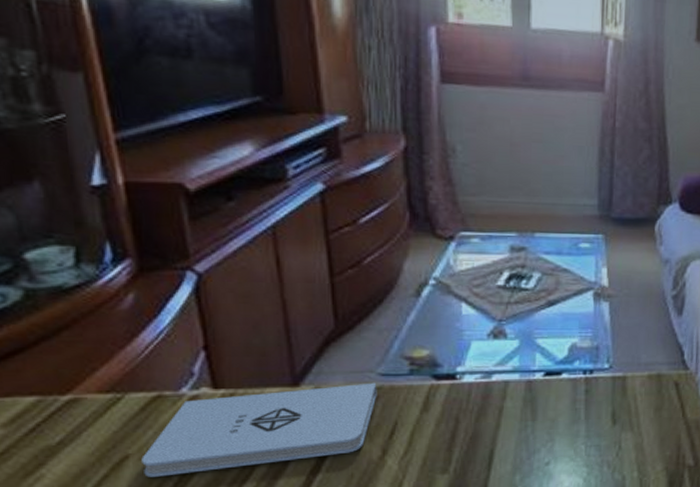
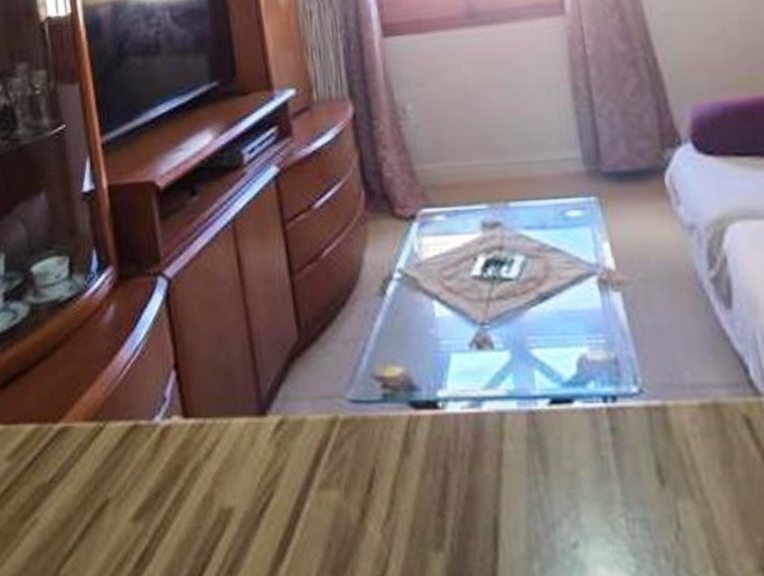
notepad: present [141,382,377,477] -> none [120,412,349,530]

